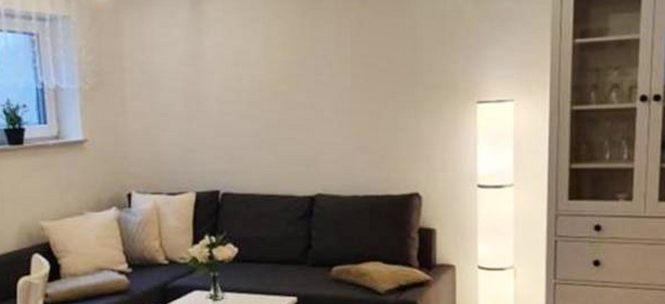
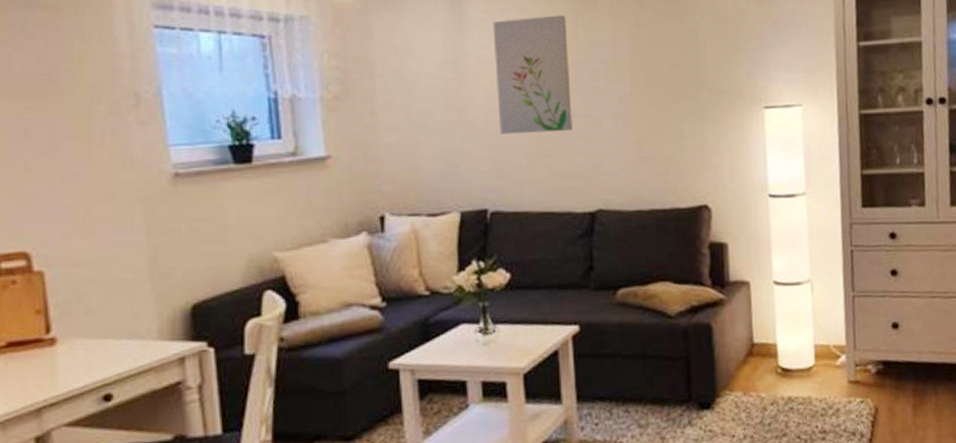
wall art: none [227,14,297,124] -> present [492,15,573,135]

